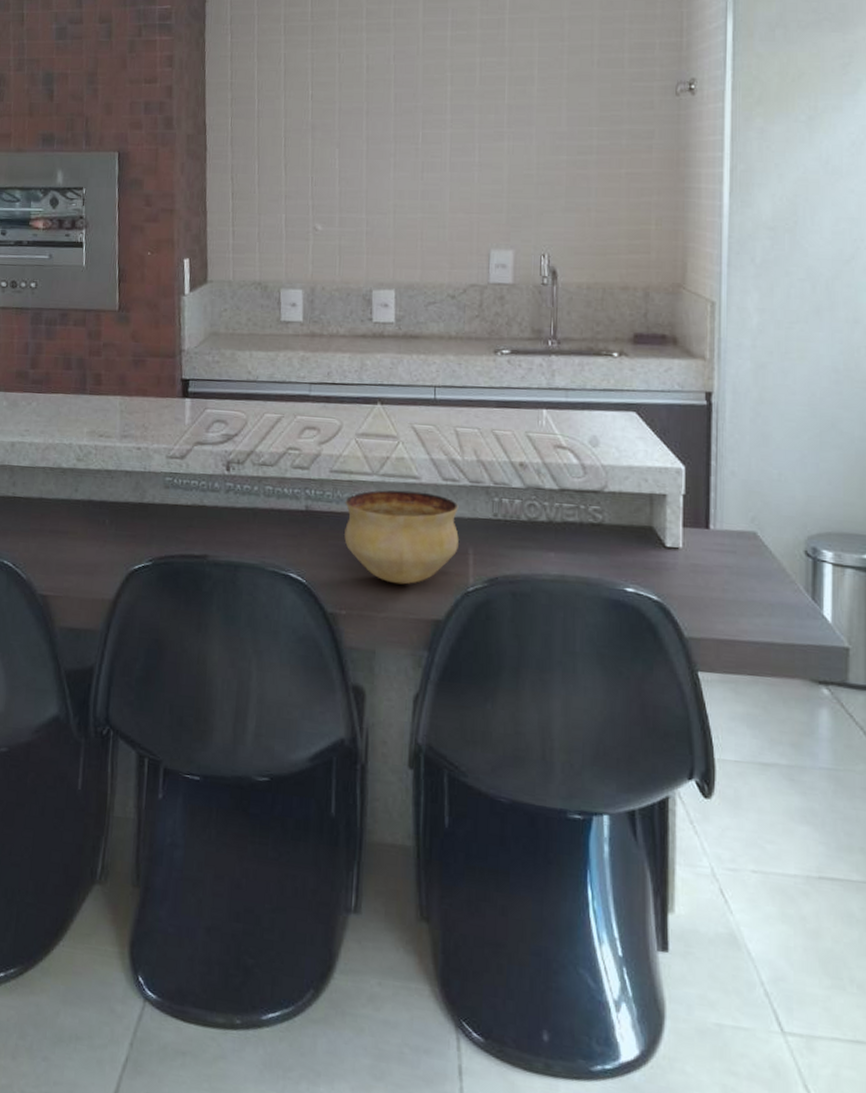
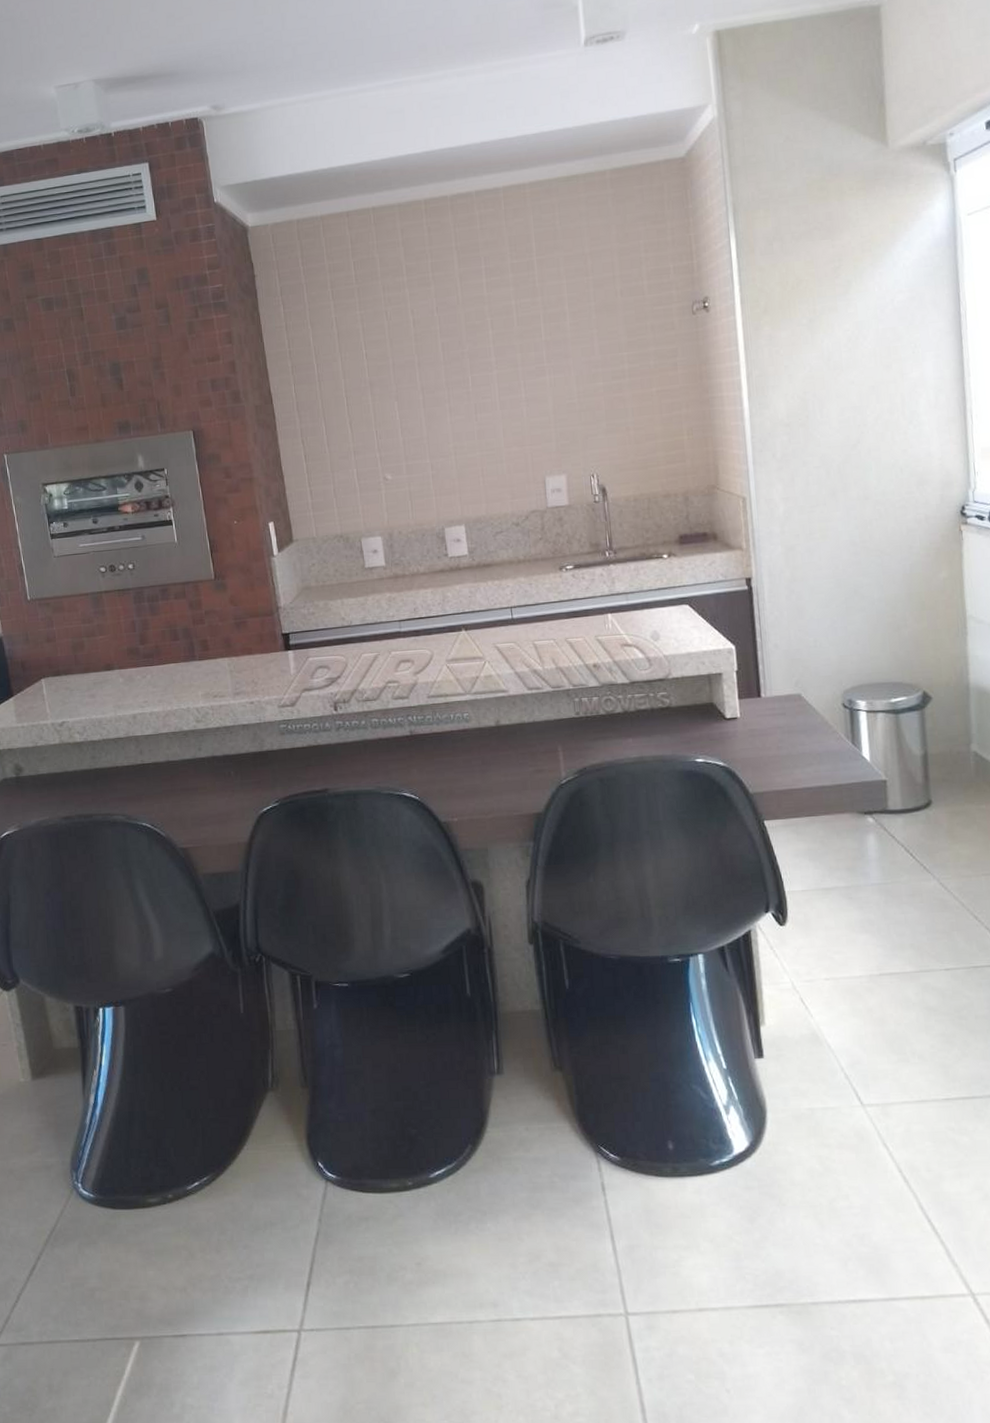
bowl: present [344,490,459,585] -> none [444,703,549,788]

